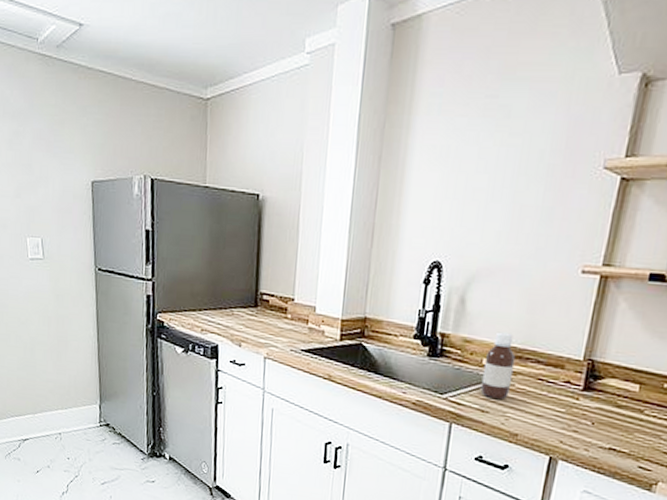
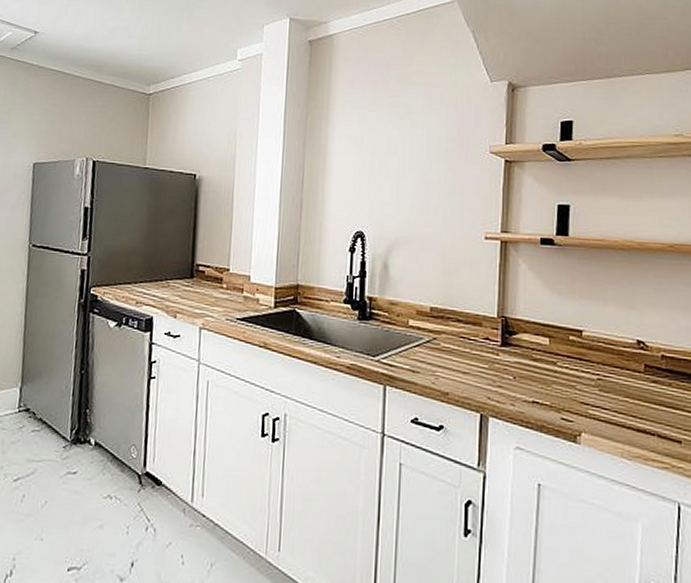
bottle: present [480,331,516,400] -> none [409,294,438,359]

